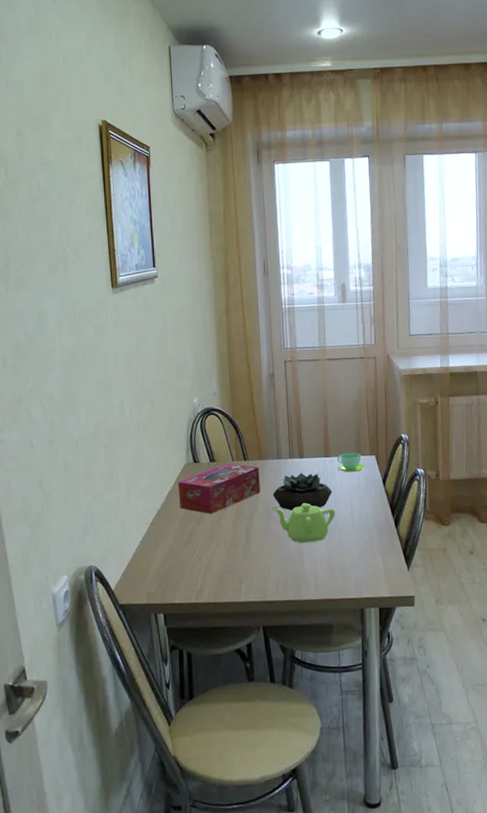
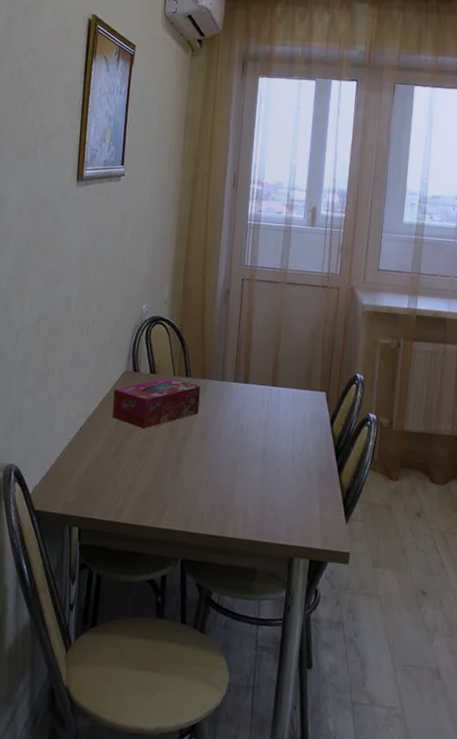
succulent plant: present [272,473,333,511] -> none [211,398,275,440]
teapot: present [273,502,336,543] -> none [209,431,276,476]
cup: present [337,453,365,473] -> none [283,385,314,407]

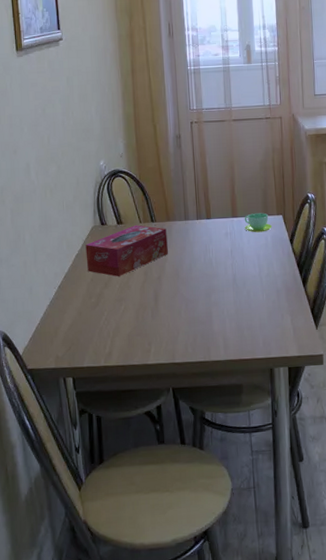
cup: none [283,385,314,407] -> present [244,213,273,233]

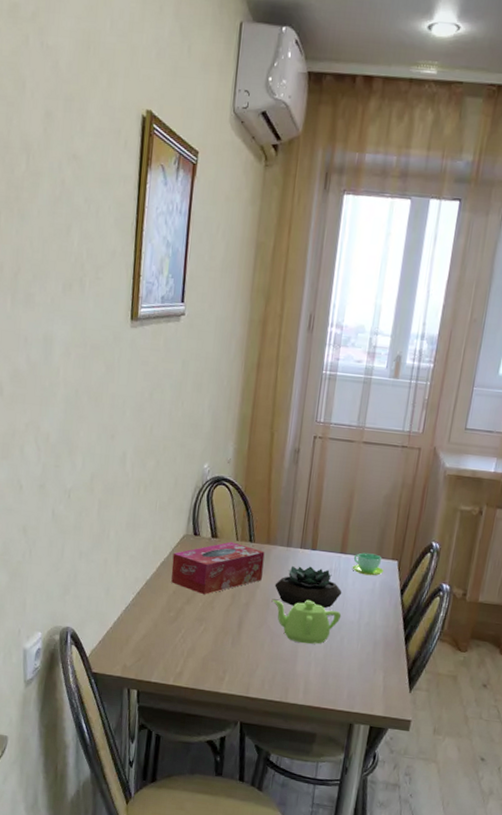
succulent plant: none [180,234,241,272] -> present [274,565,342,609]
teapot: none [181,263,244,304] -> present [273,599,342,644]

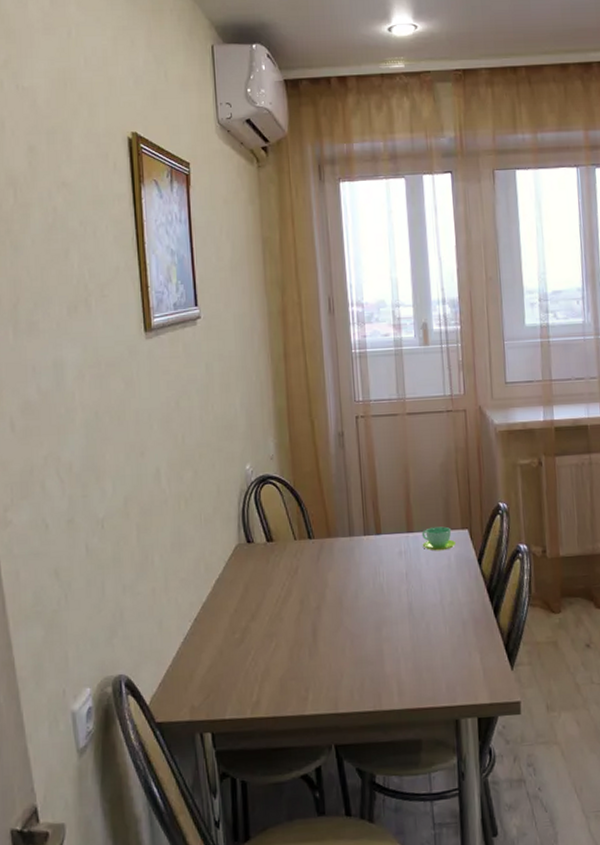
tissue box: present [171,542,265,595] -> none [227,542,329,607]
teapot: present [273,599,342,644] -> none [345,589,422,640]
succulent plant: present [274,565,342,609] -> none [344,553,418,600]

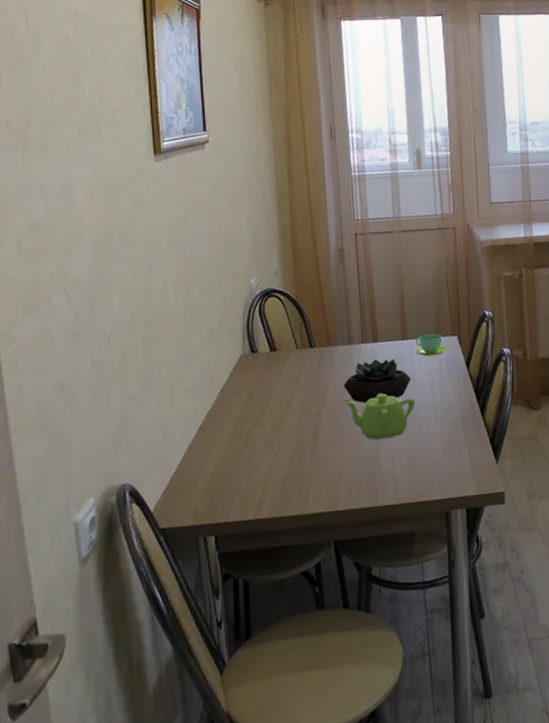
succulent plant: none [344,553,418,600] -> present [343,358,412,403]
teapot: none [345,589,422,640] -> present [344,393,416,440]

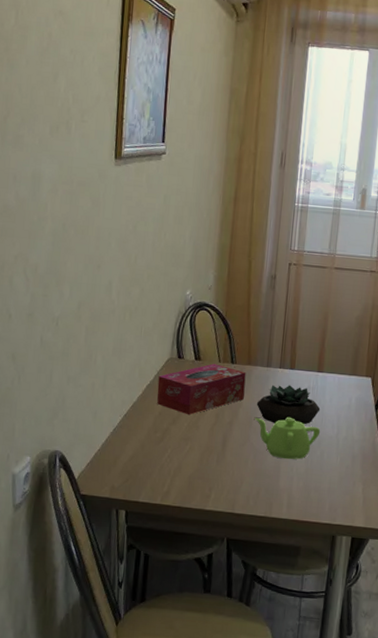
tissue box: none [232,351,329,413] -> present [157,363,246,415]
cup: present [415,333,447,357] -> none [329,370,359,393]

